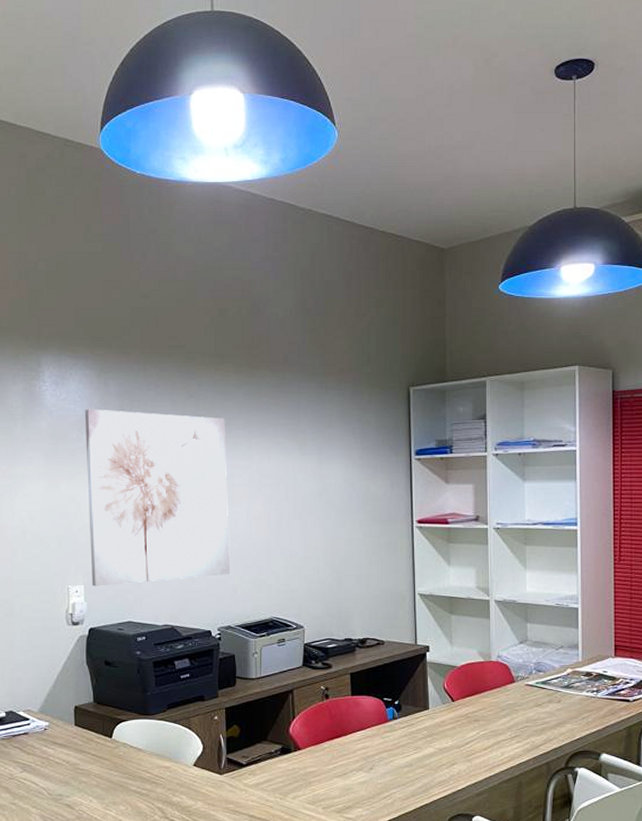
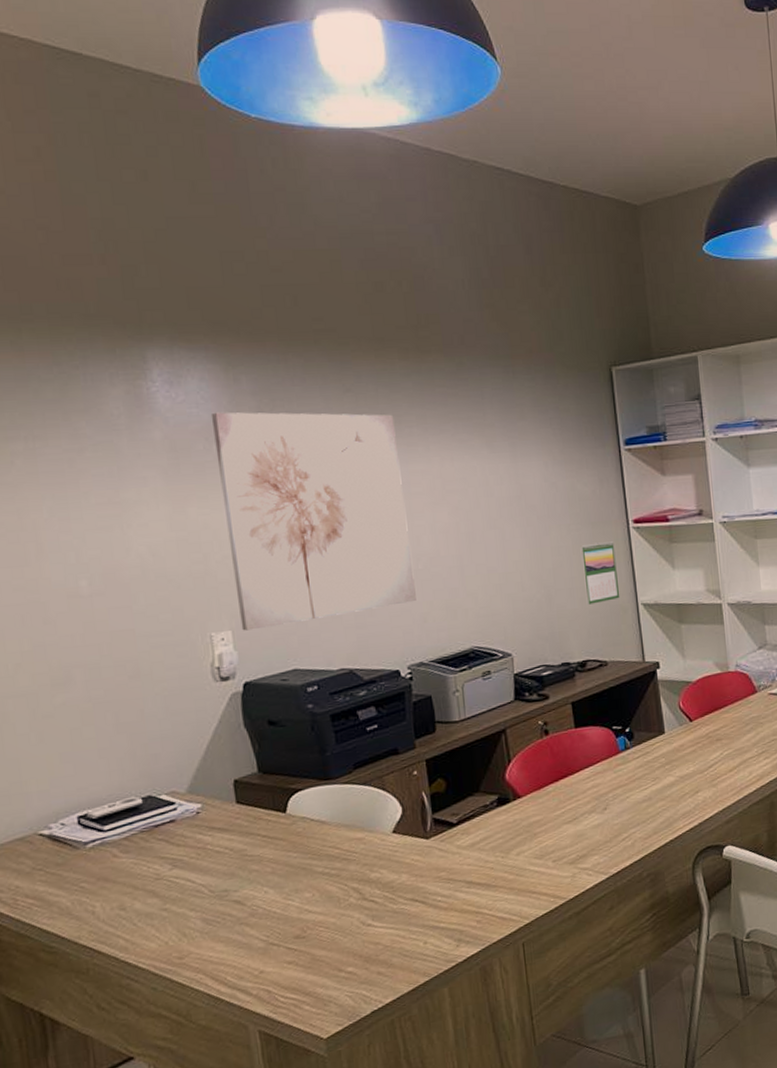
calendar: none [369,537,400,590] -> present [580,541,620,605]

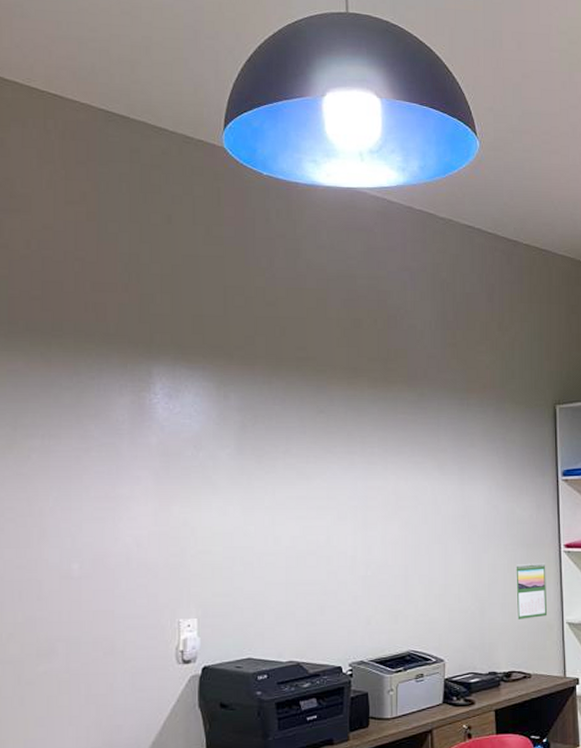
wall art: present [211,412,416,631] -> none [201,424,363,620]

